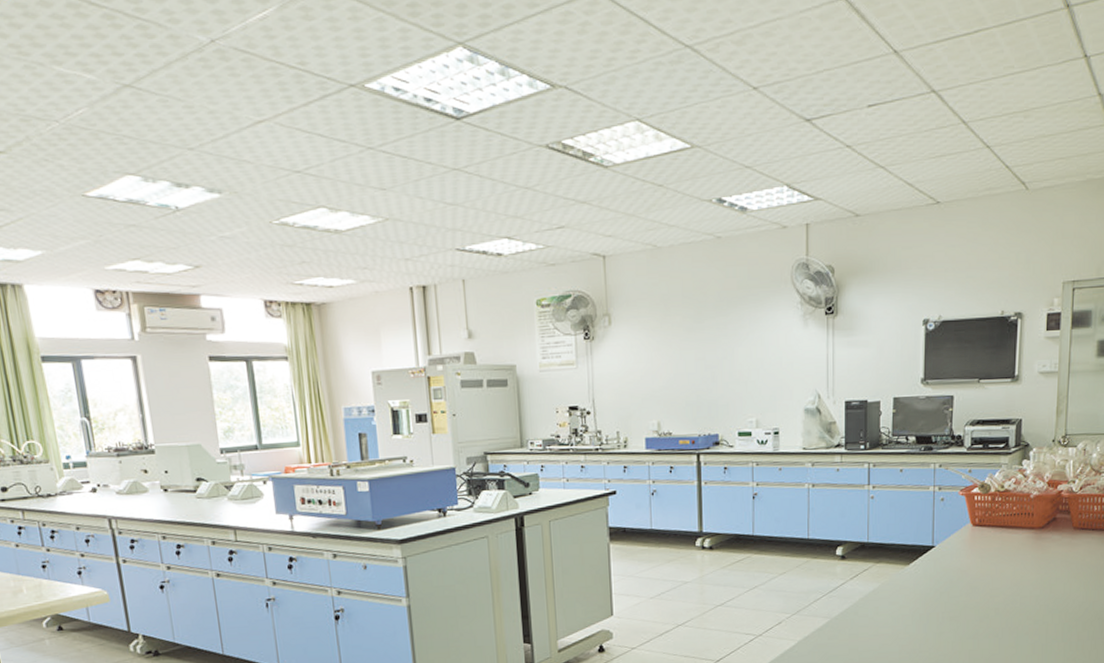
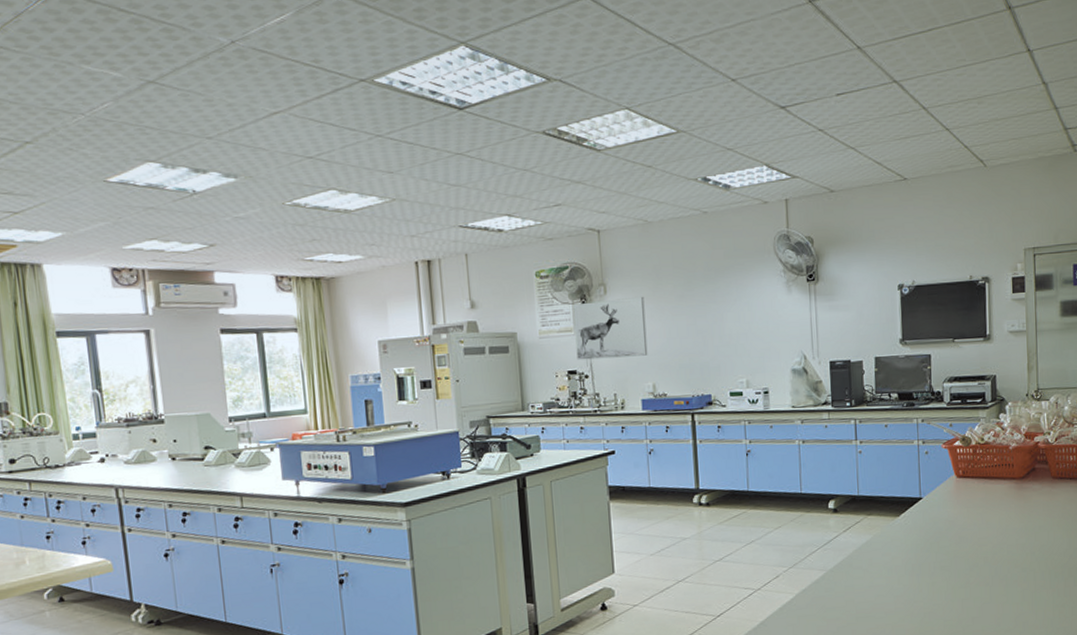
wall art: none [575,328,653,396] -> present [573,296,648,361]

